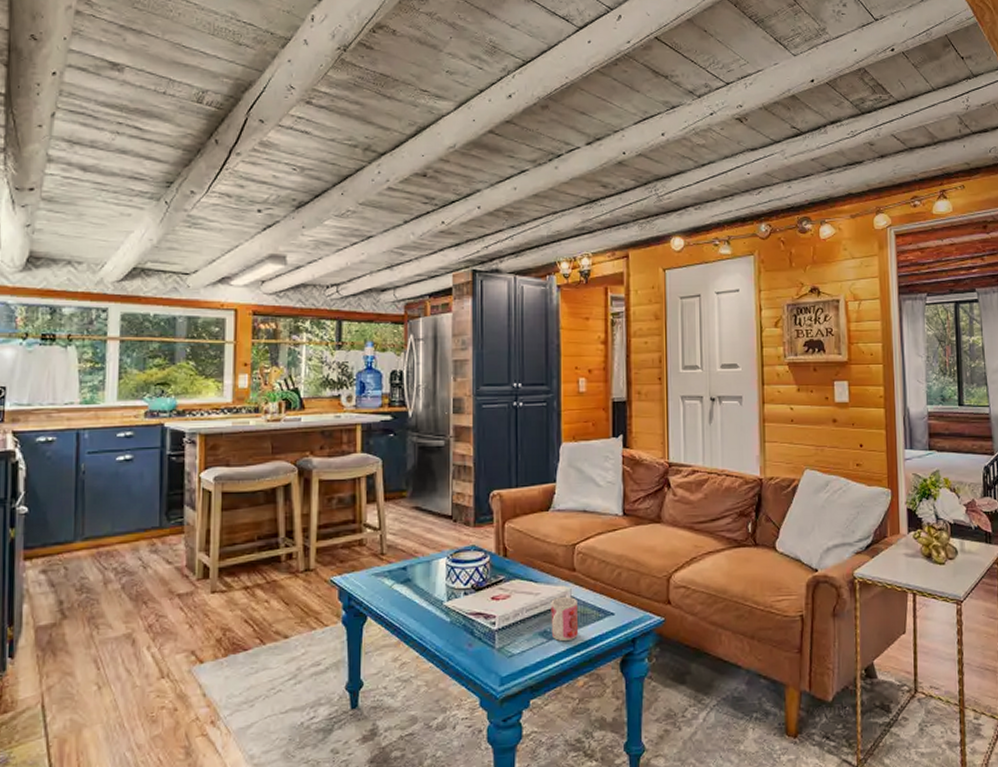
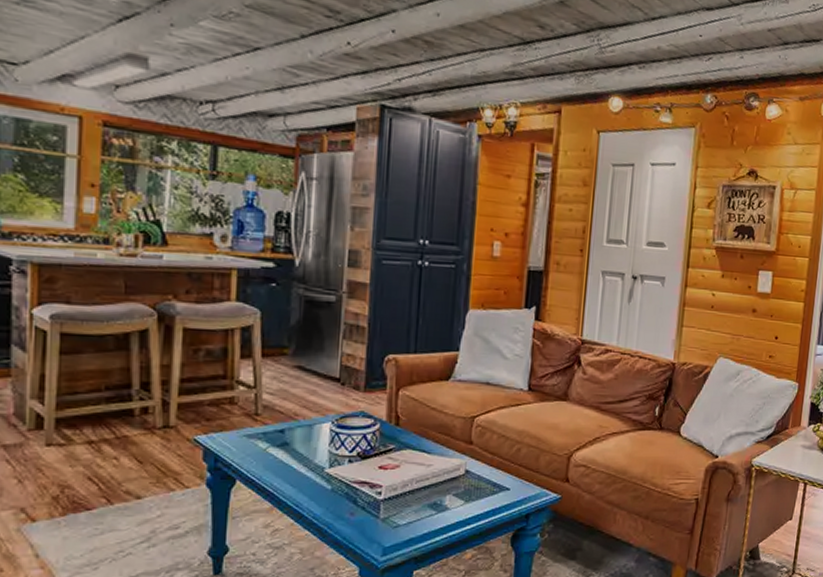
mug: present [551,597,579,641] -> none [441,470,472,513]

